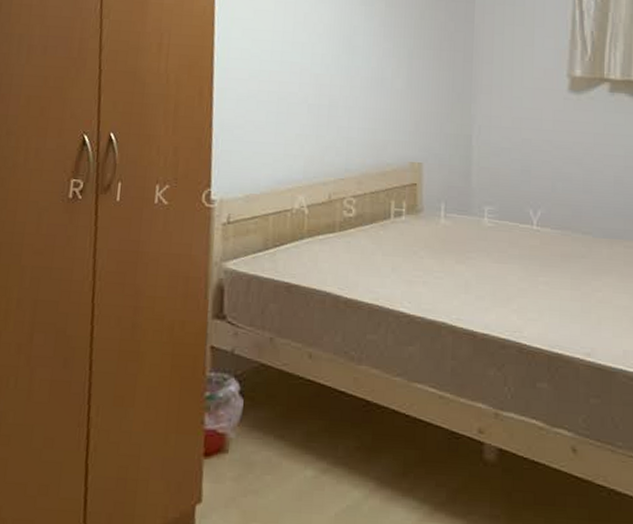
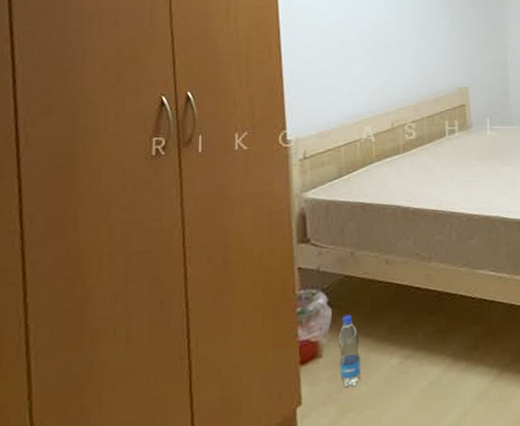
bottle: none [246,409,271,493] -> present [338,314,362,387]

